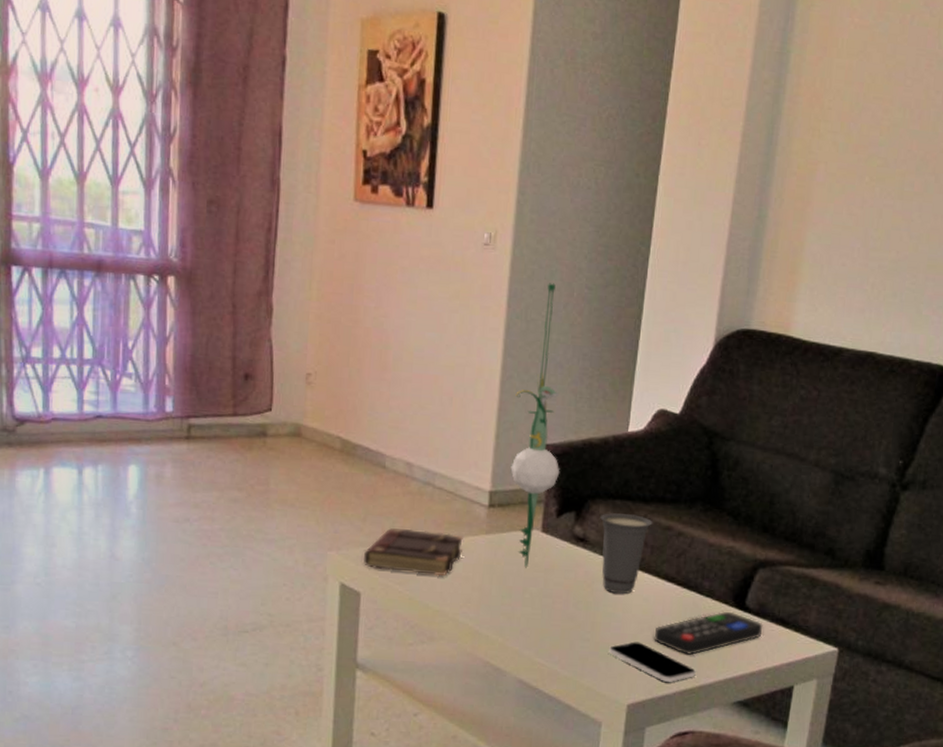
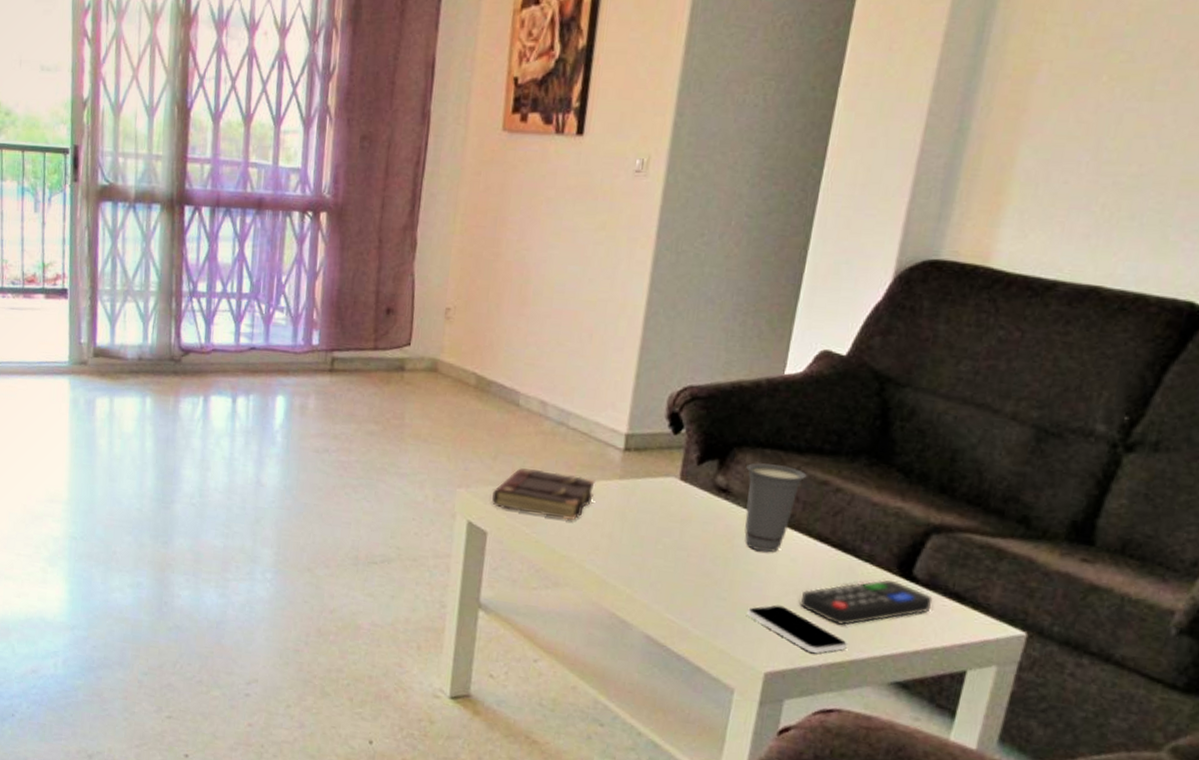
plant: present [510,283,560,568] -> none [650,211,711,517]

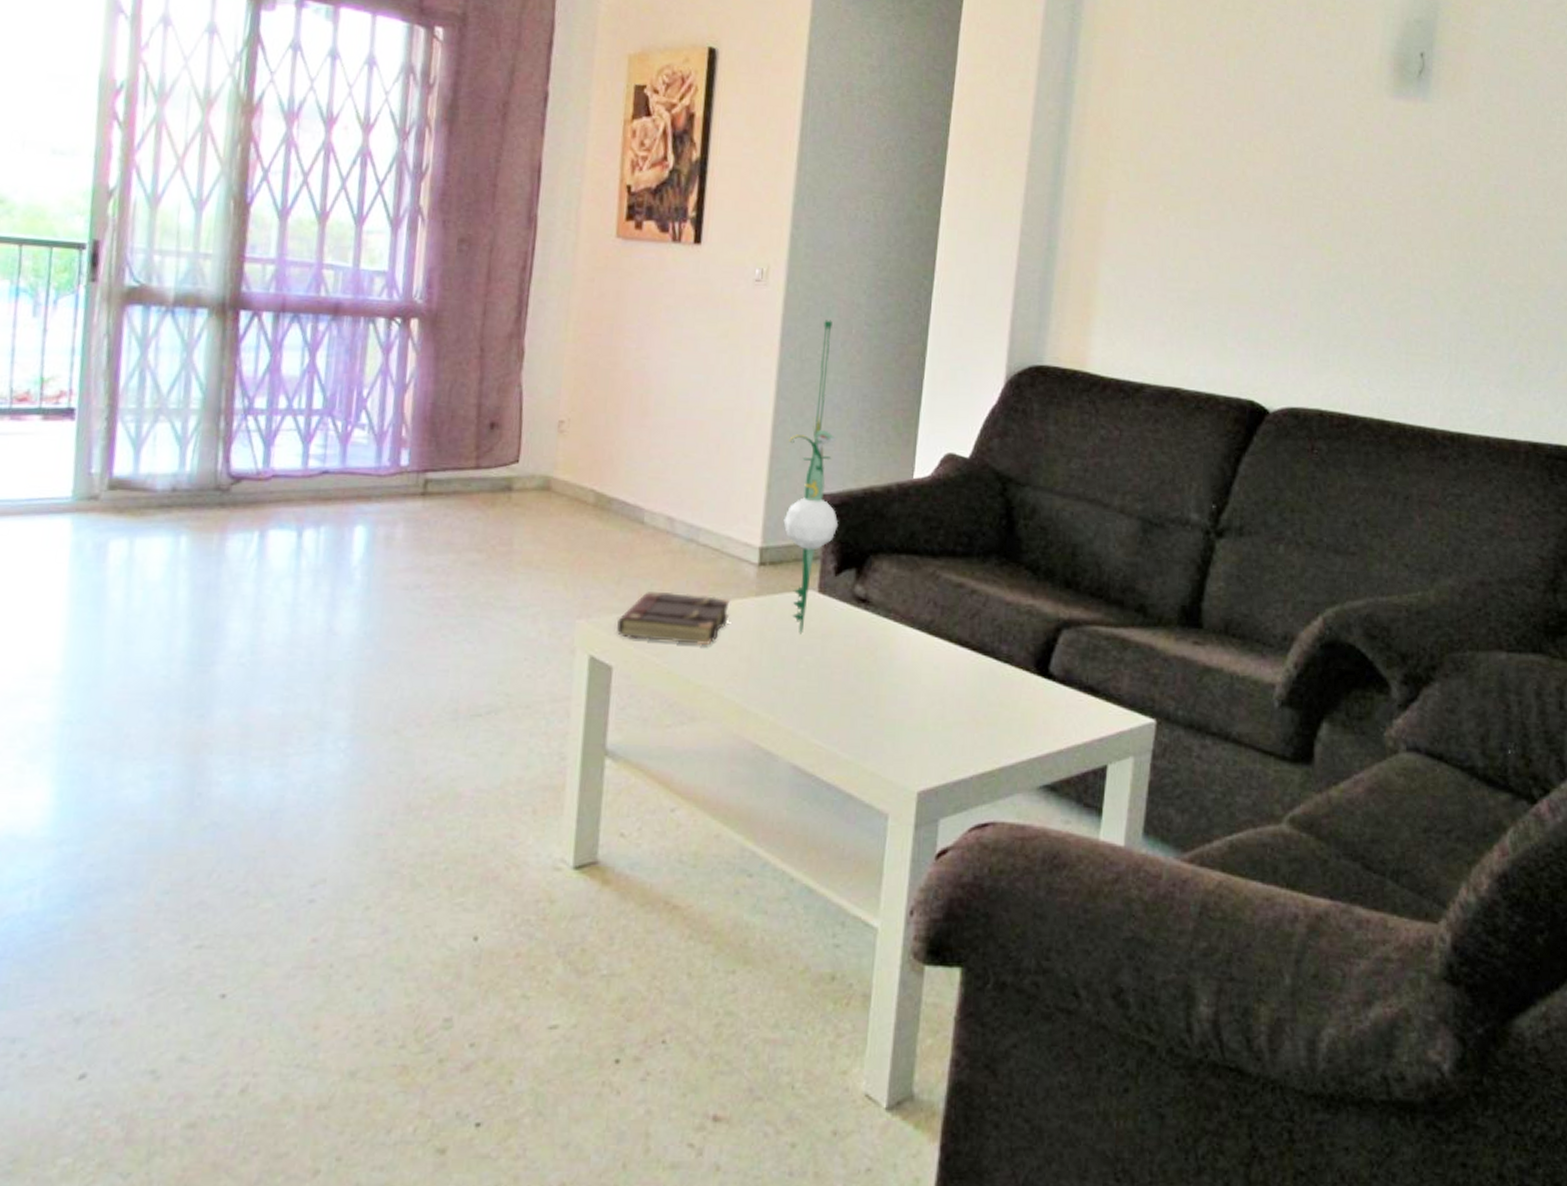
plant: none [650,211,711,517] -> present [783,320,839,634]
cup: present [744,462,807,553] -> none [883,568,942,662]
smartphone: present [747,604,847,653] -> none [896,717,995,764]
remote control: present [800,579,933,626] -> none [946,679,1070,731]

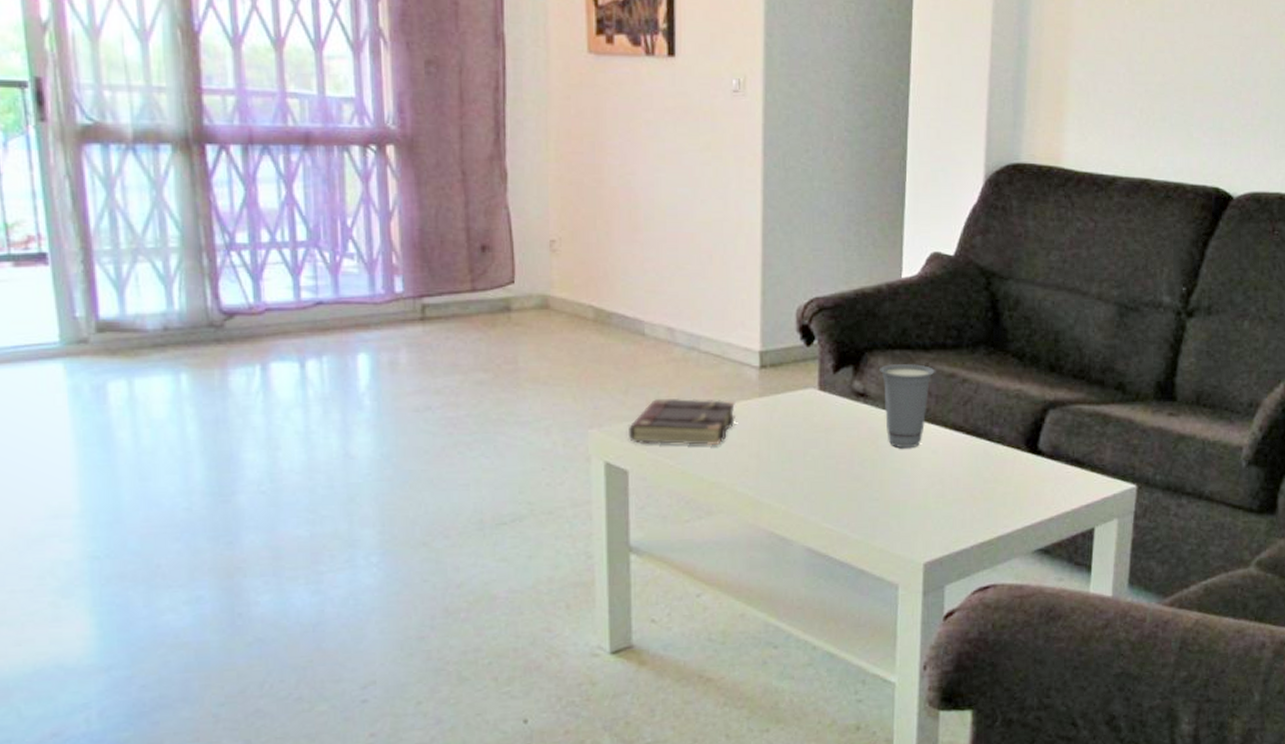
plant: present [783,320,839,634] -> none [779,128,834,429]
cup: none [883,568,942,662] -> present [880,363,935,449]

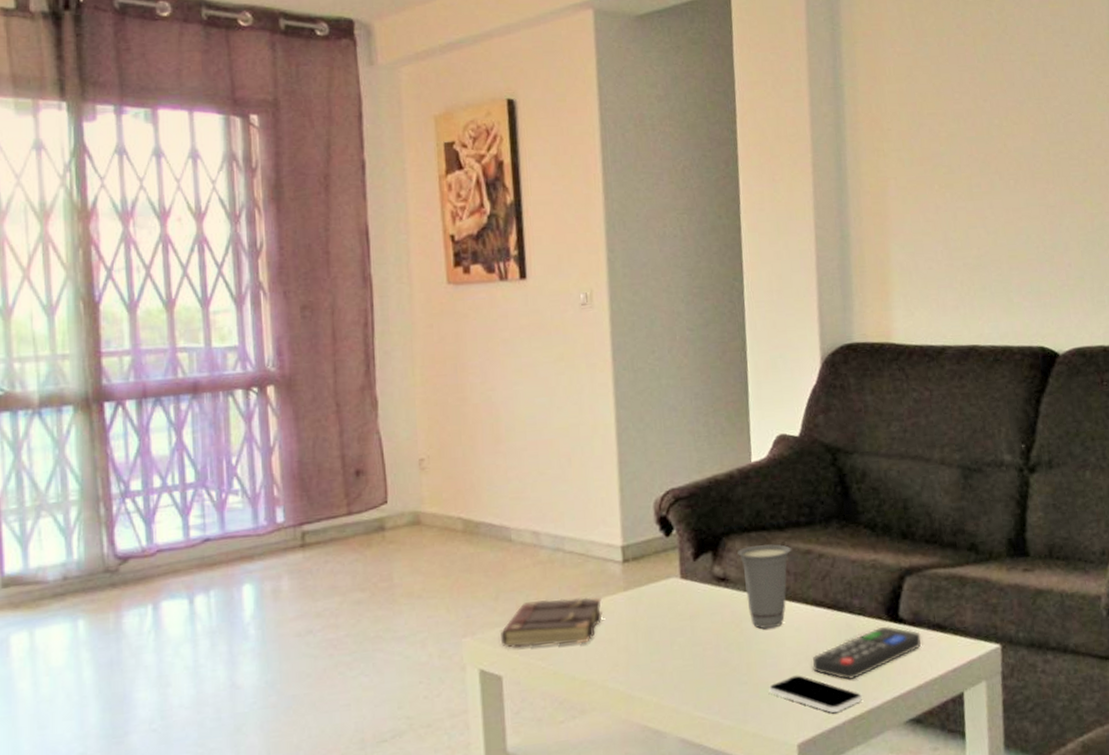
smartphone: none [900,496,992,536] -> present [769,675,862,713]
remote control: none [946,456,1058,505] -> present [812,625,922,679]

